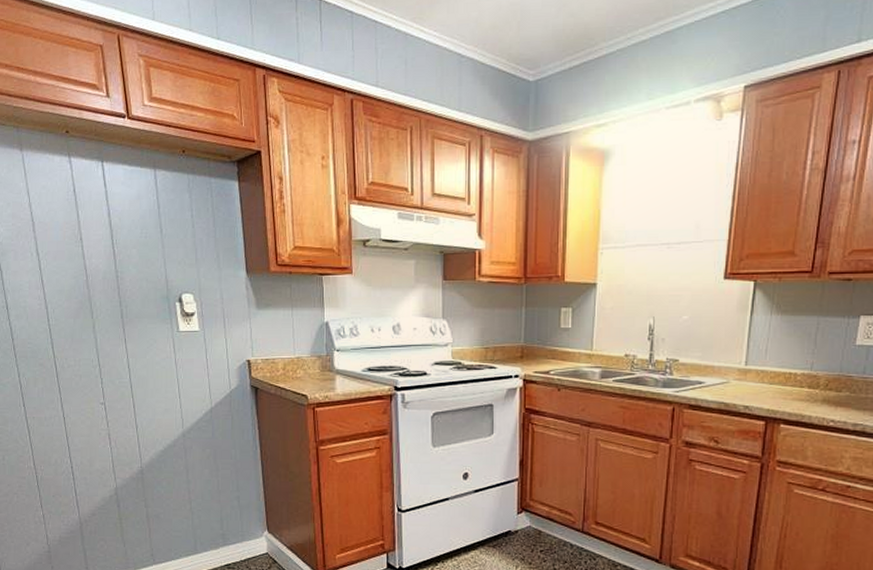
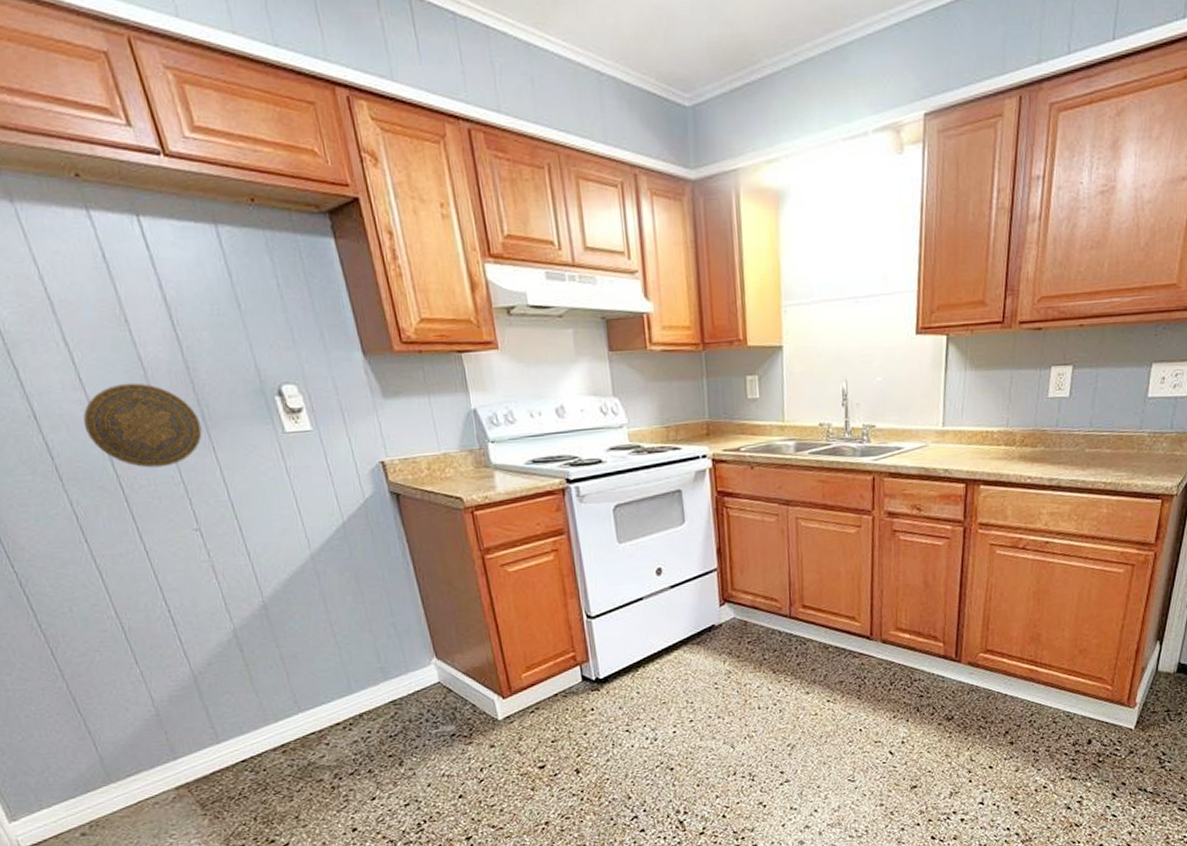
decorative plate: none [38,286,119,352] -> present [83,383,203,468]

